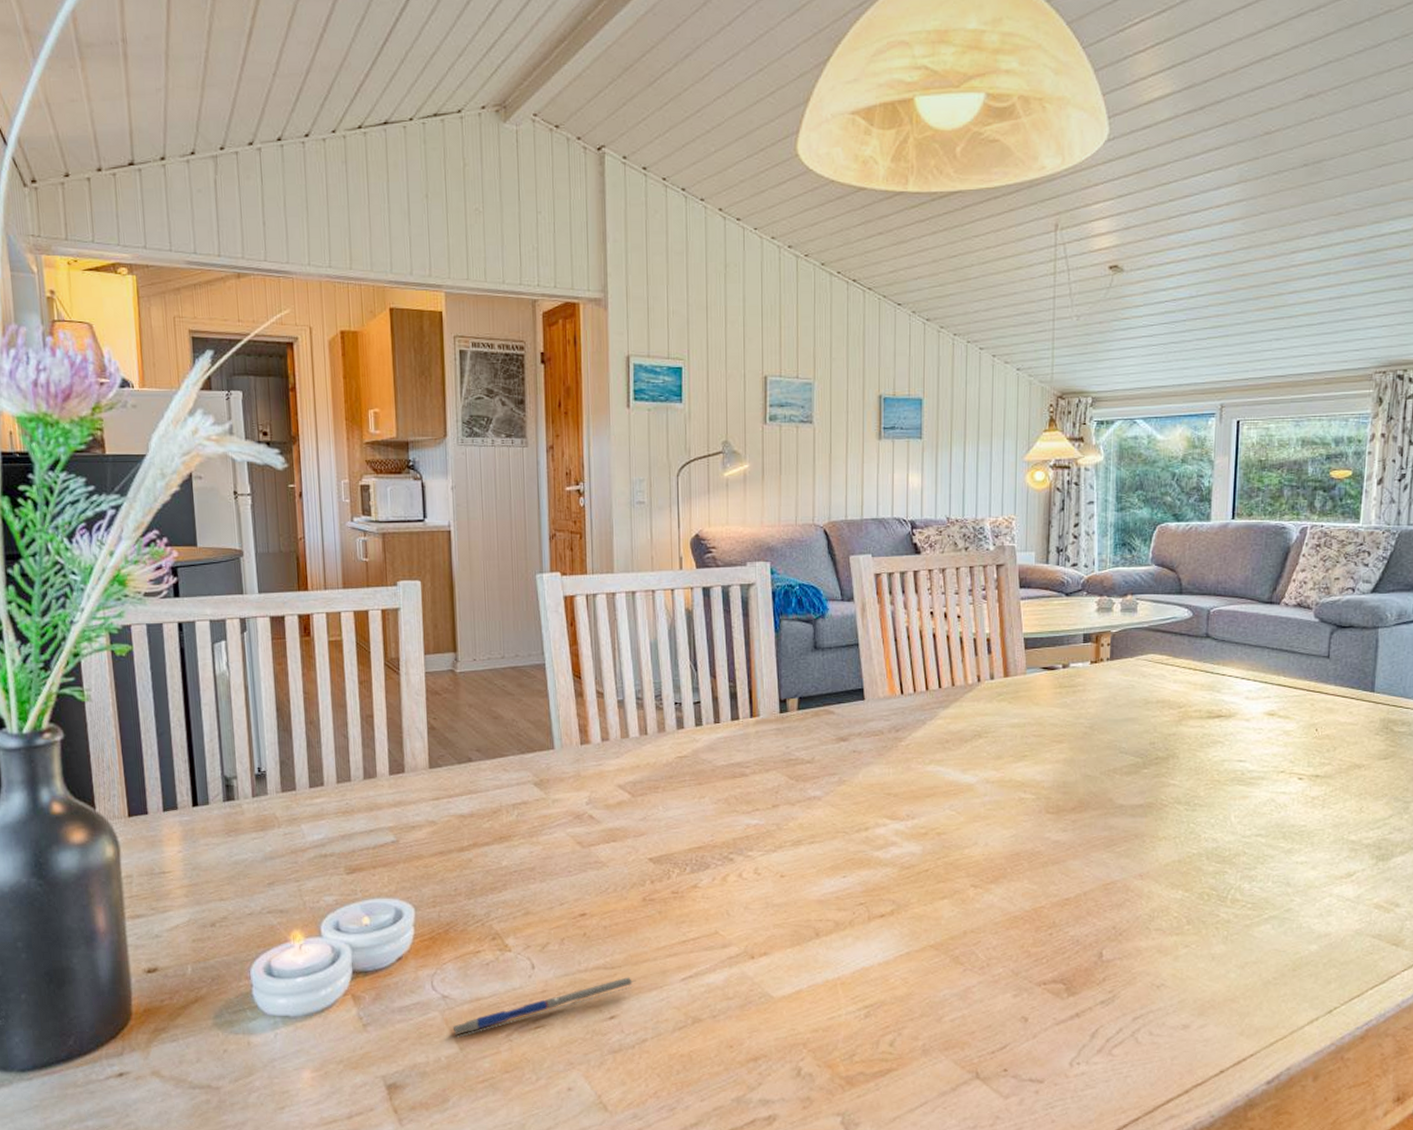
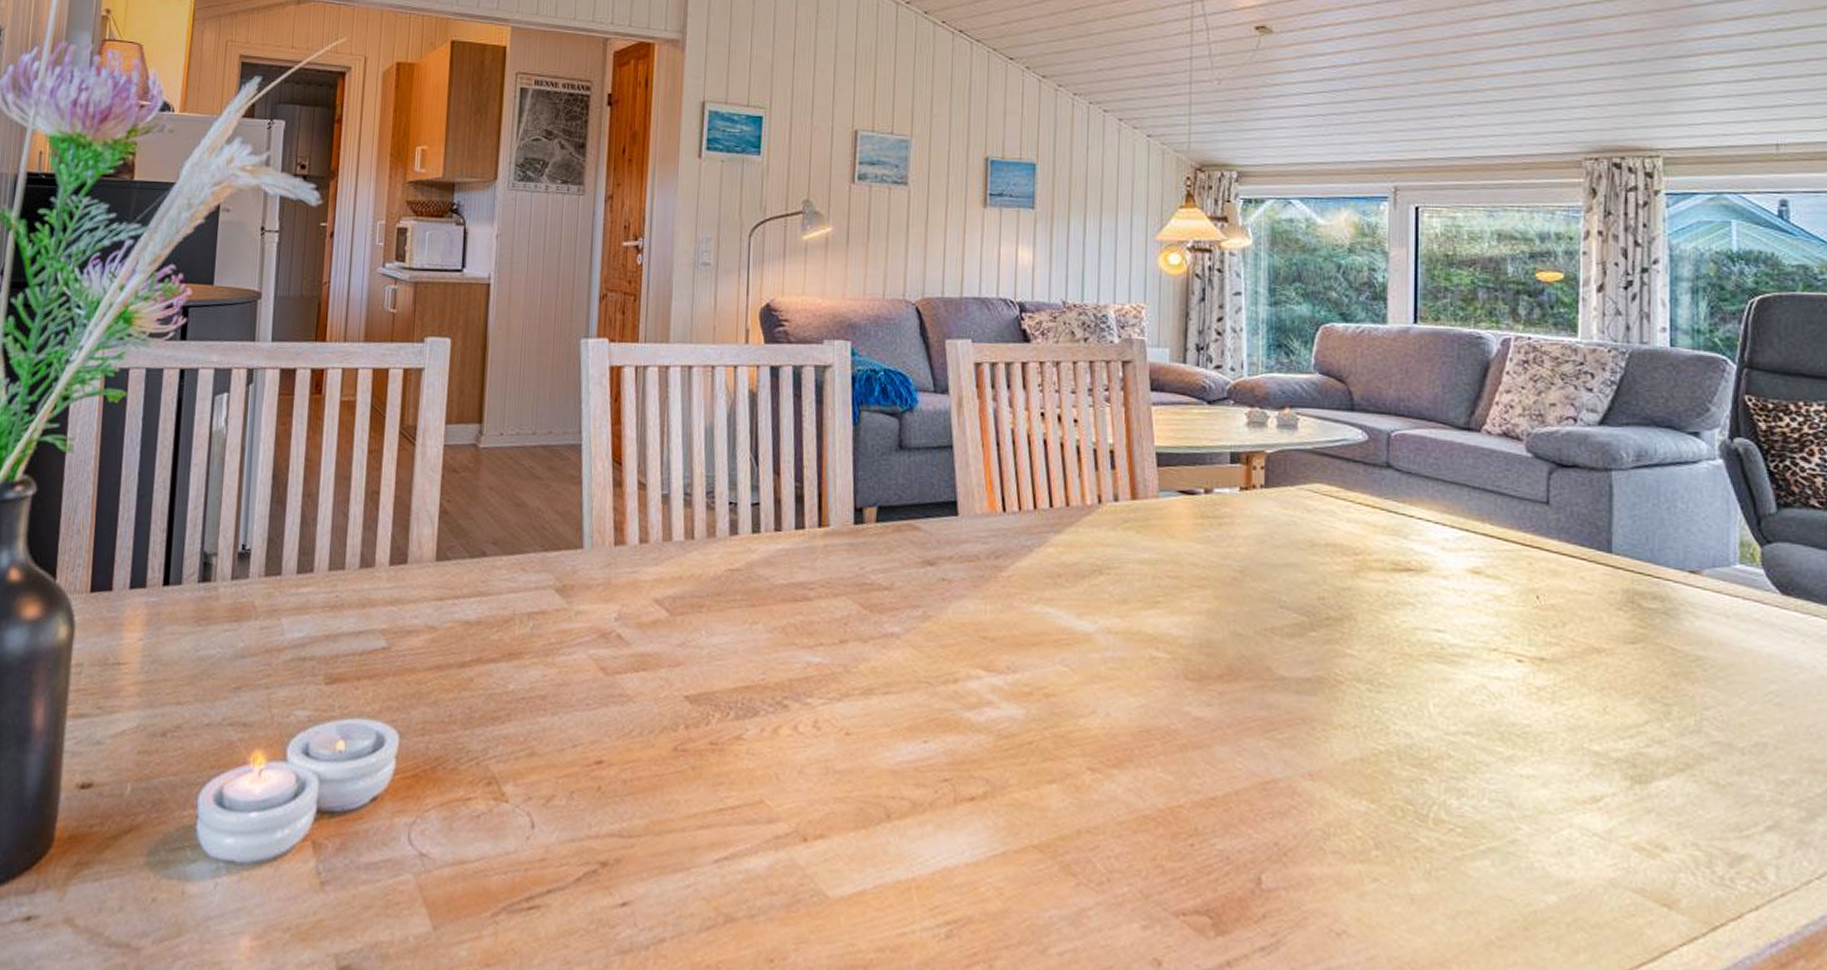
pen: present [452,976,636,1038] -> none [427,849,658,912]

